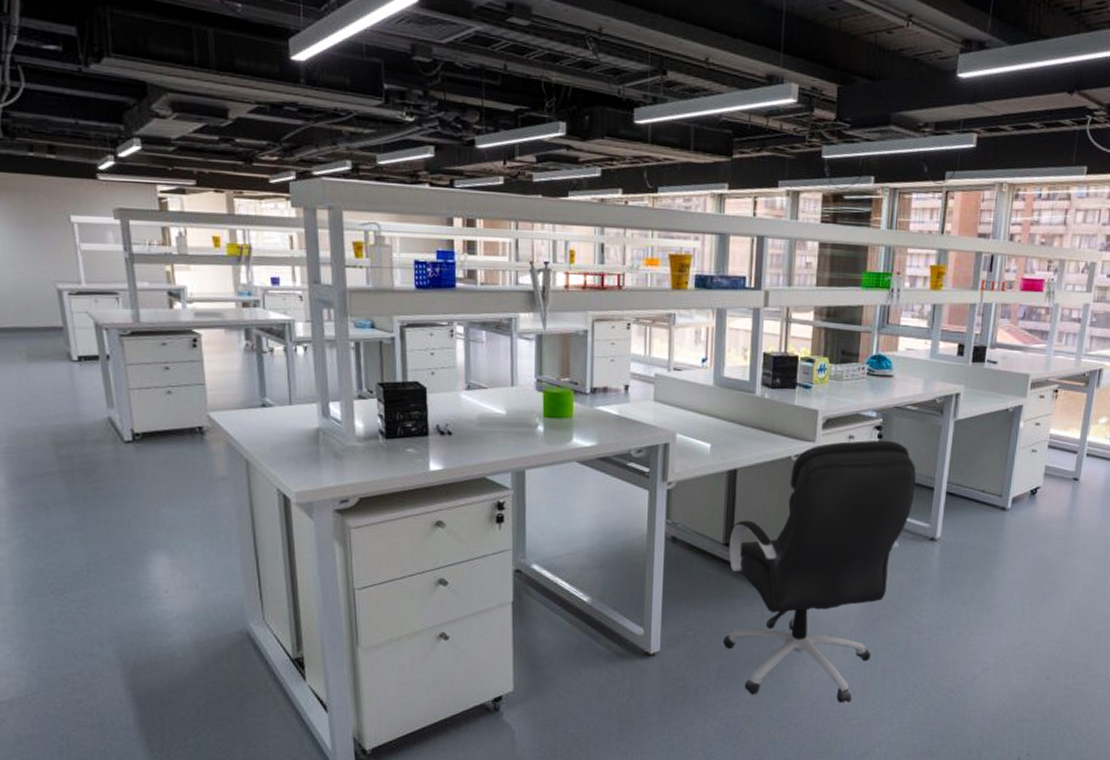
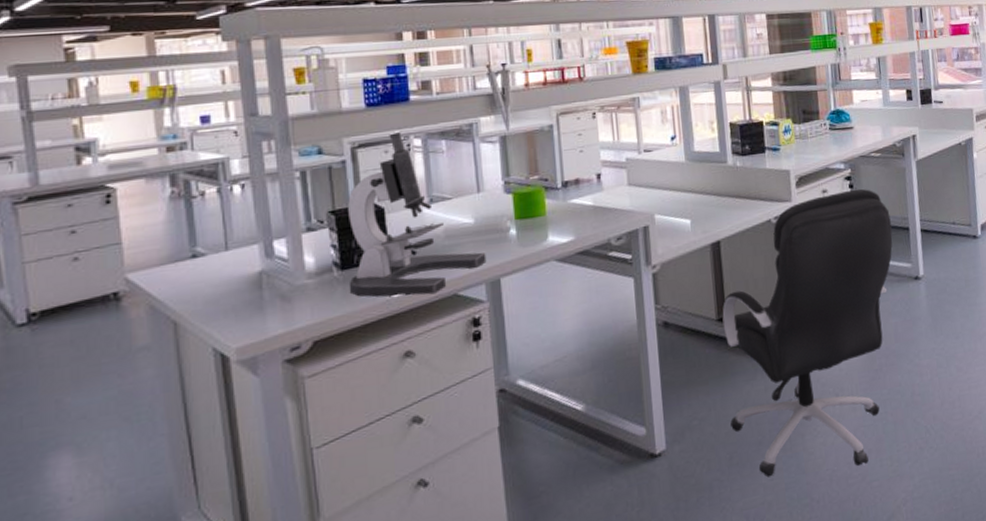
microscope: none [393,317,514,474] -> present [348,132,487,297]

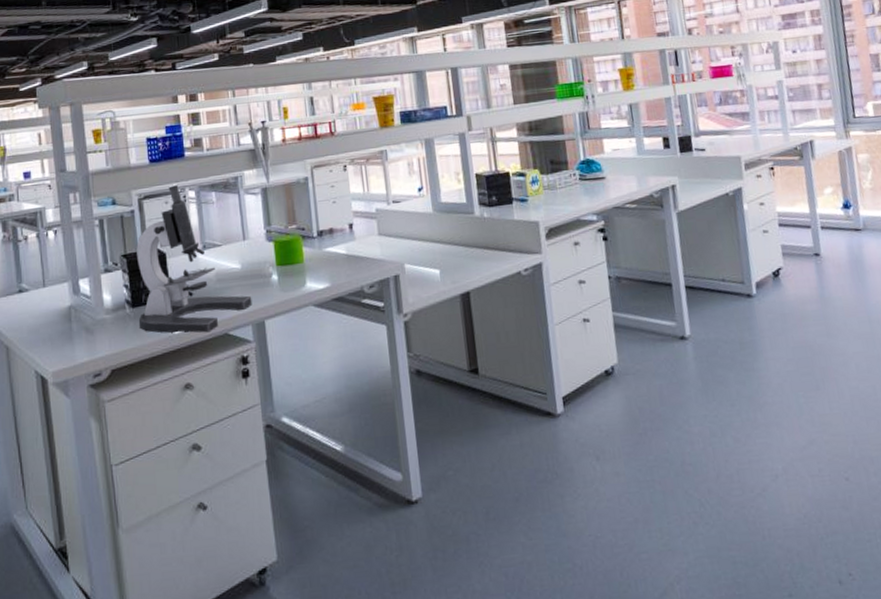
office chair: present [722,188,893,476] -> none [474,241,654,535]

